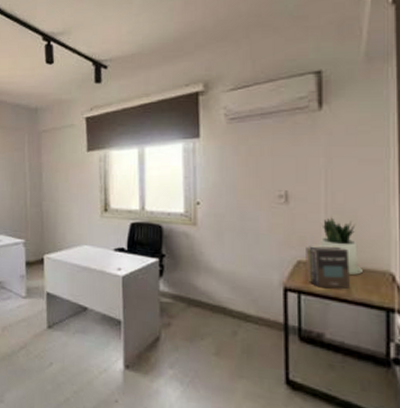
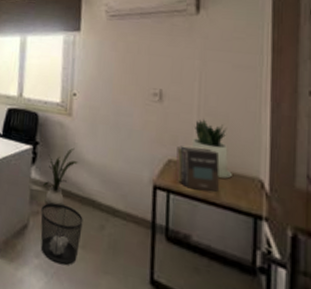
waste bin: none [172,313,215,374] -> present [40,202,83,266]
house plant: none [173,257,206,318] -> present [43,147,78,207]

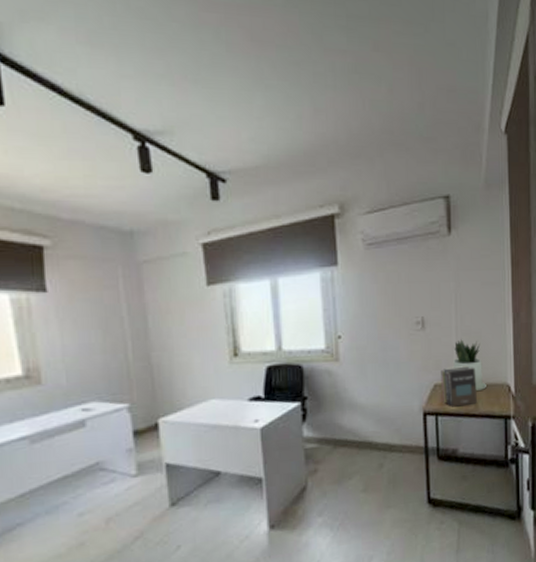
waste bin: present [40,202,83,266] -> none [318,454,362,515]
house plant: present [43,147,78,207] -> none [318,394,351,460]

